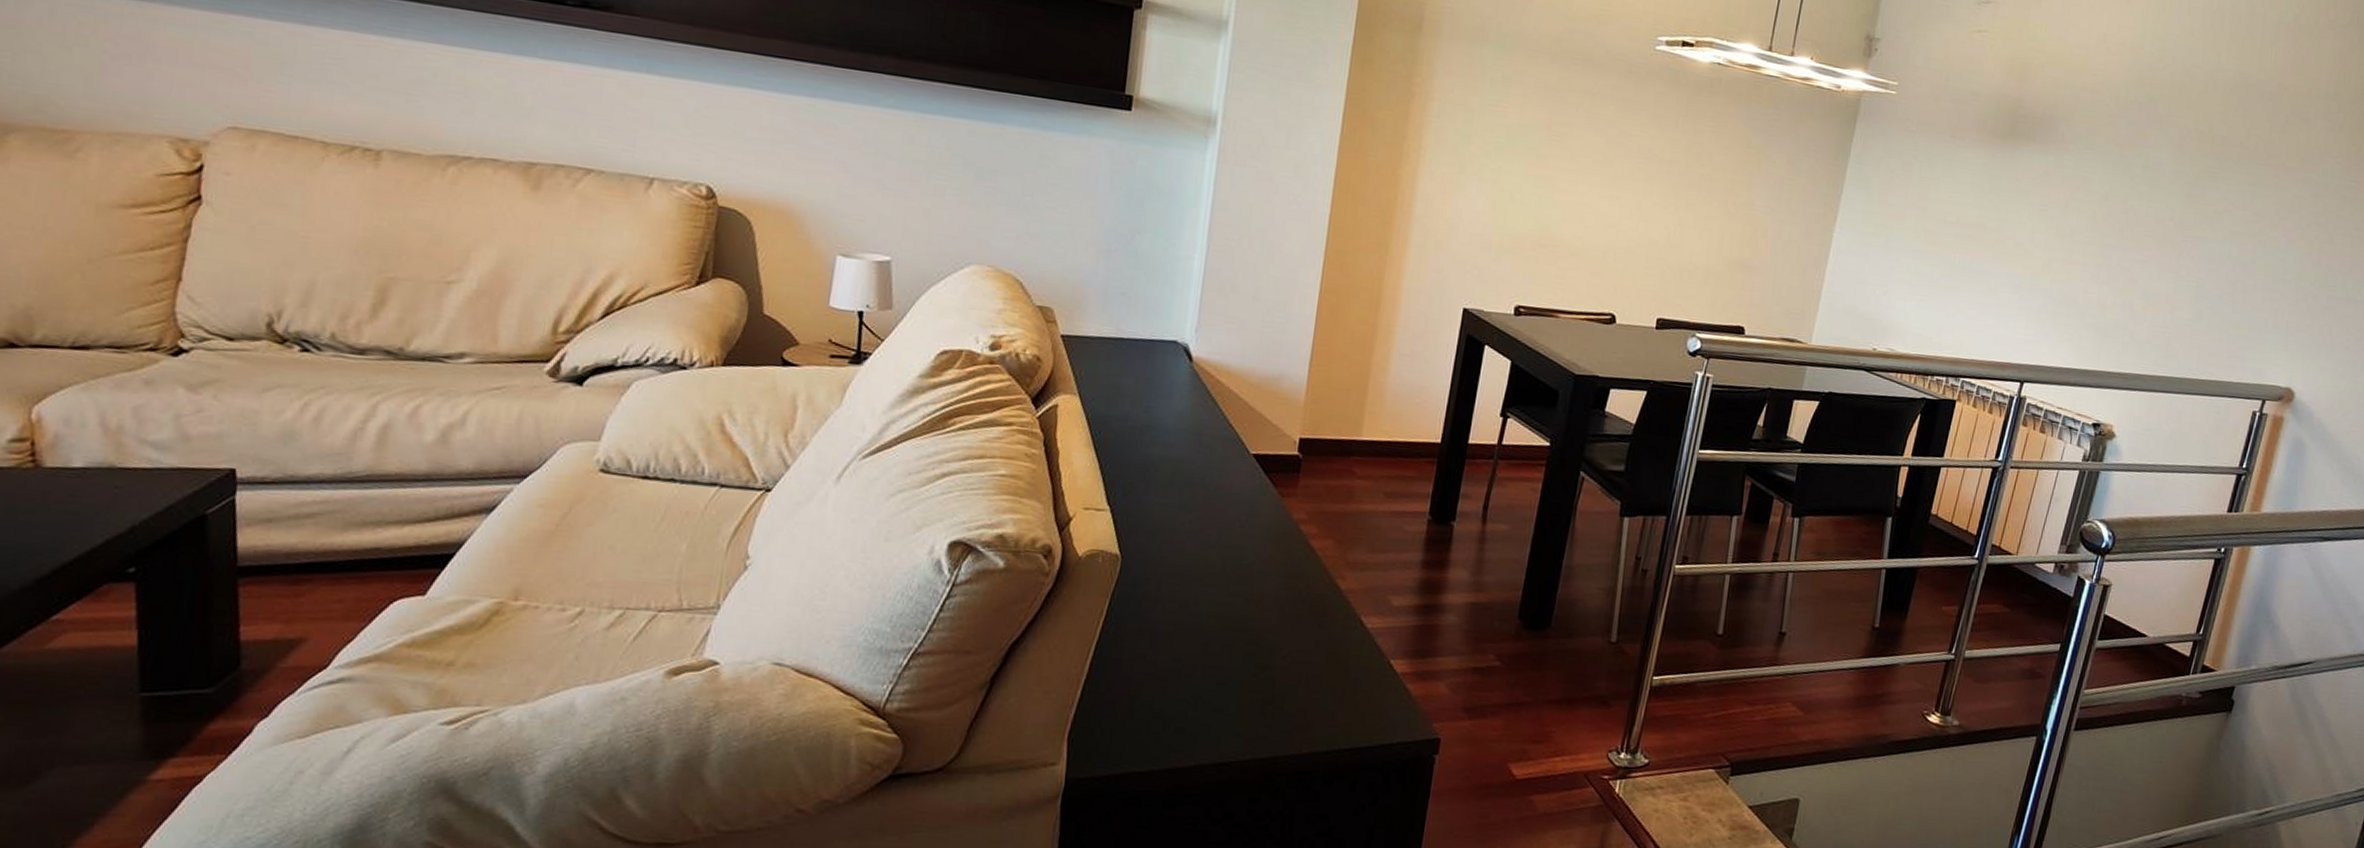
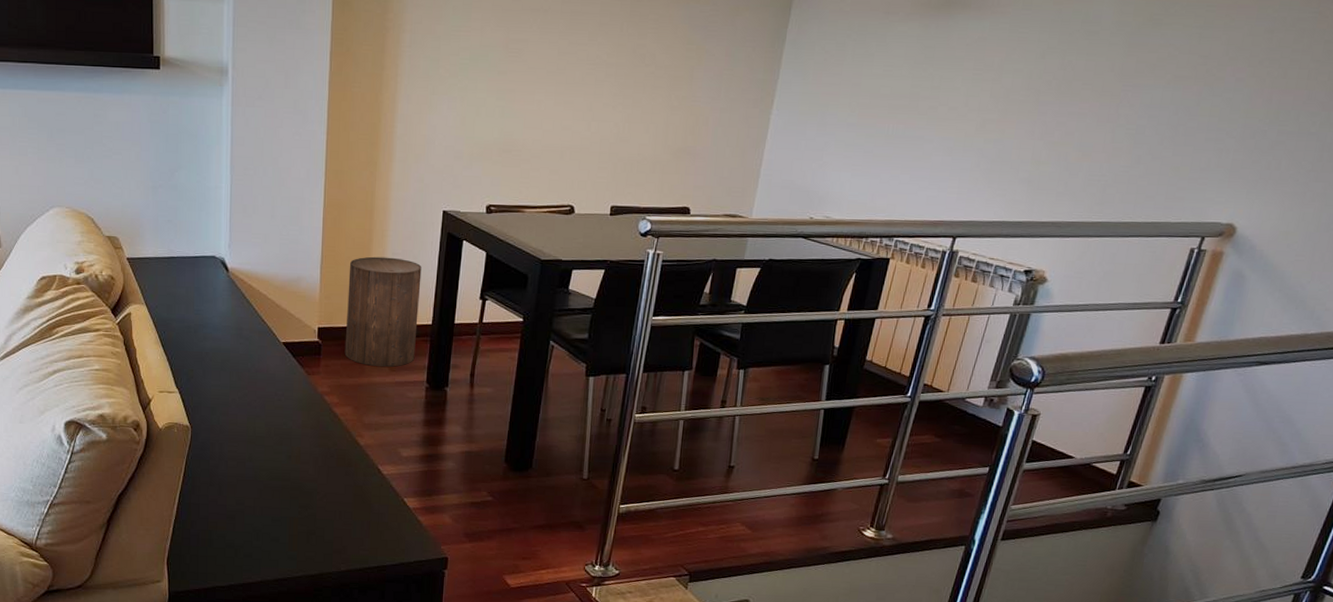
stool: none [1330,356,1434,493] -> present [344,256,422,367]

